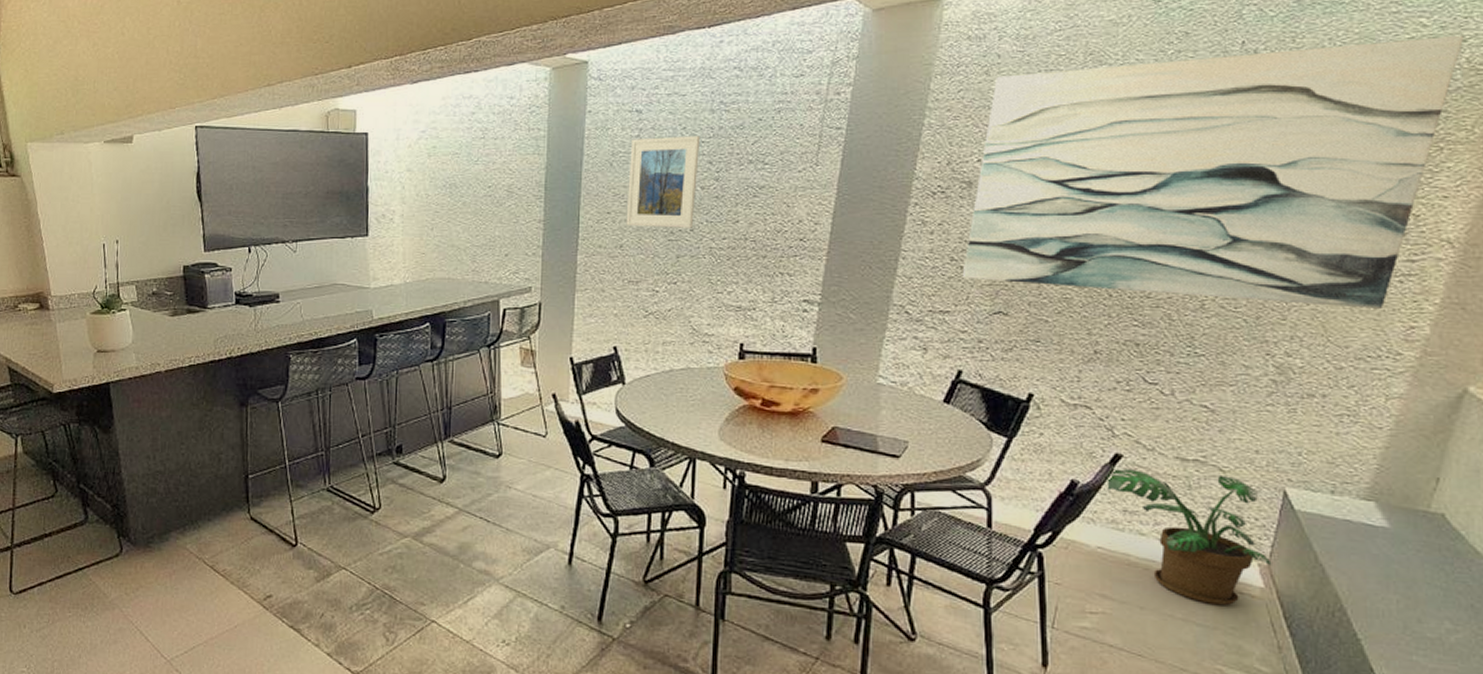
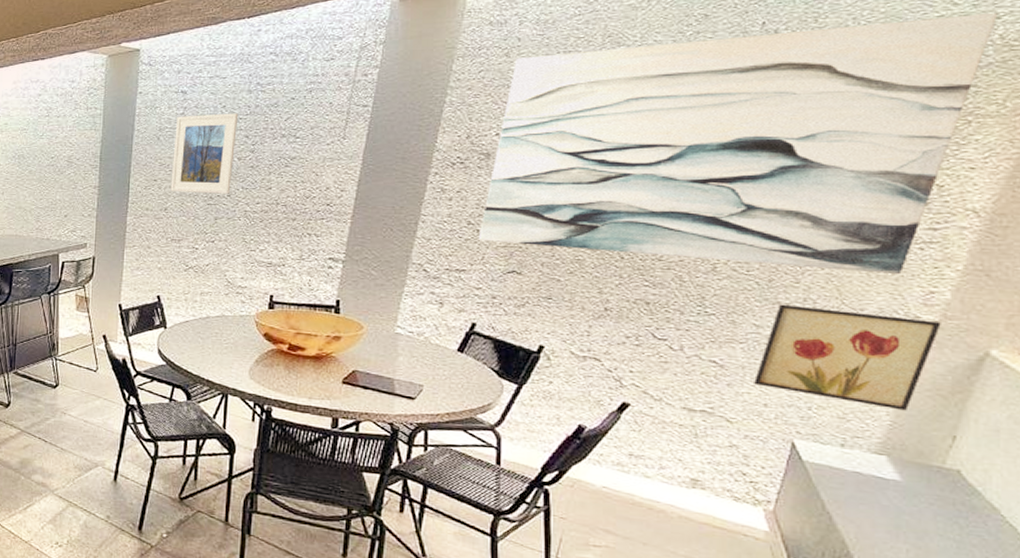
potted plant: present [1107,469,1272,605] -> none [613,416,777,546]
wall art: none [1245,343,1422,453] -> present [754,304,941,411]

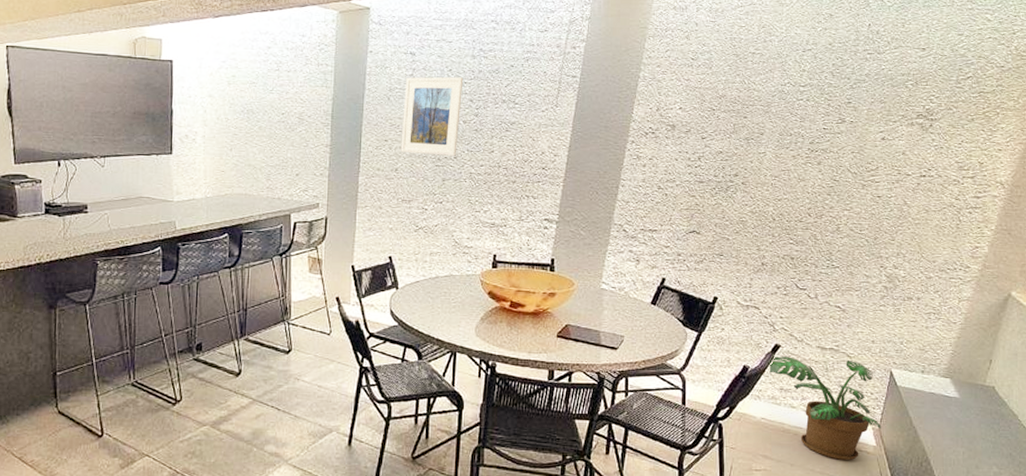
wall art: present [478,12,999,275] -> none [666,29,1014,234]
potted plant: none [613,416,777,546] -> present [769,356,882,460]
wall art: present [754,304,941,411] -> none [865,258,982,342]

